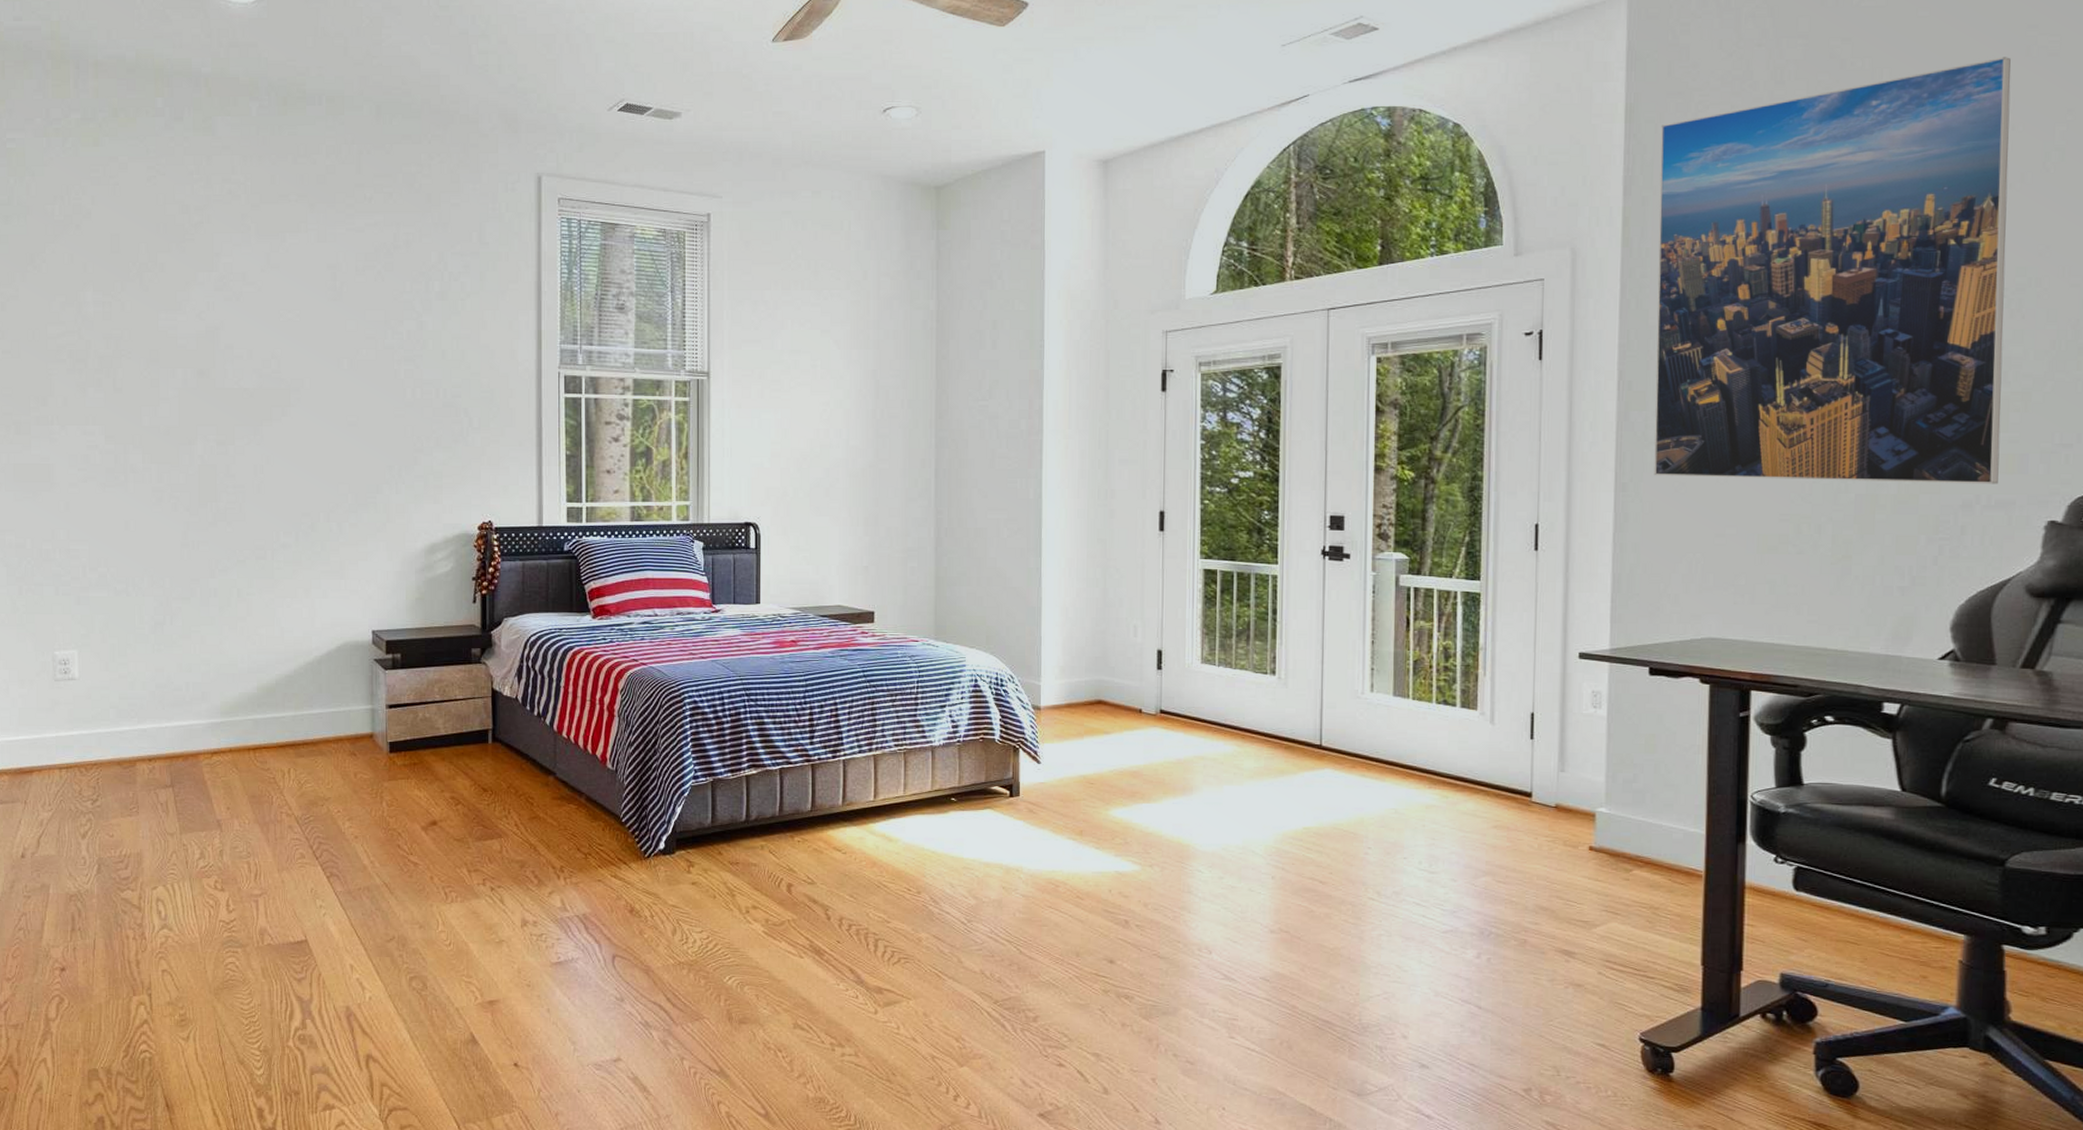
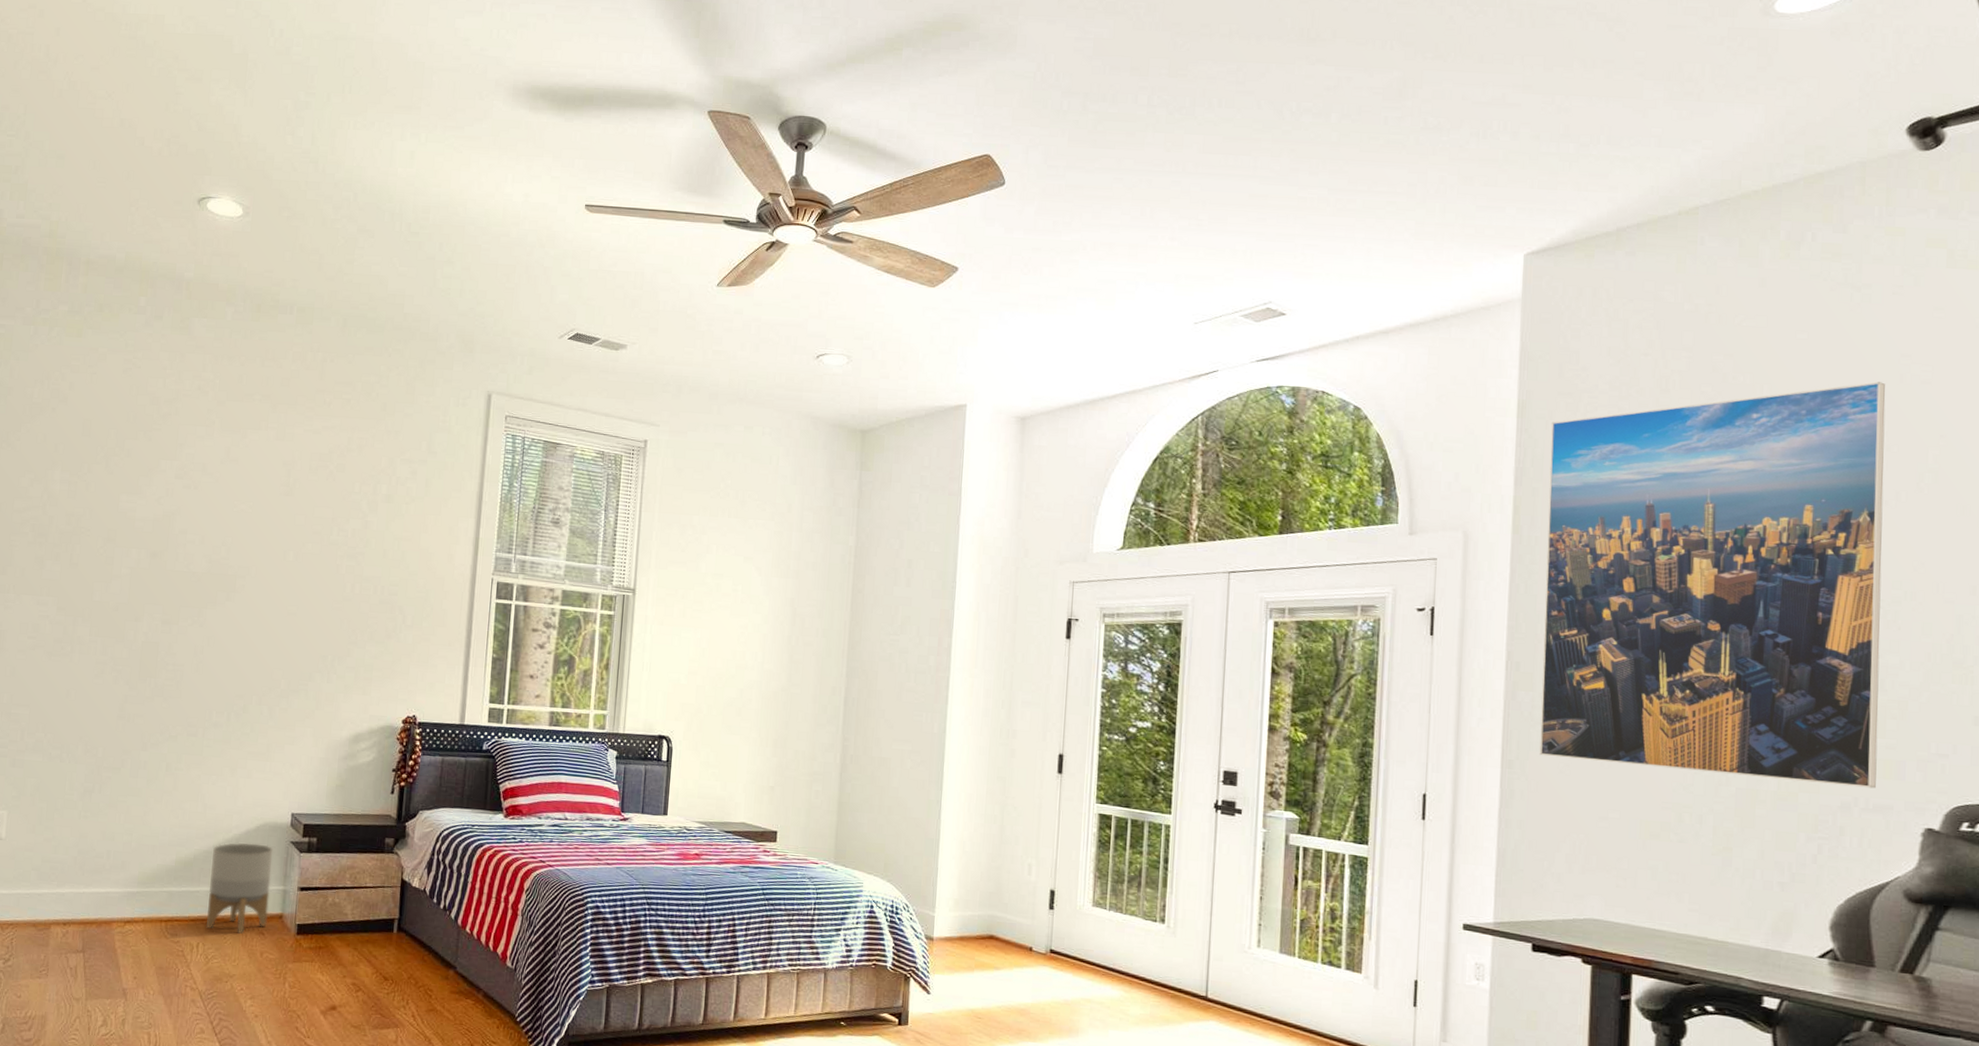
planter: none [294,664,358,756] -> present [206,843,273,934]

